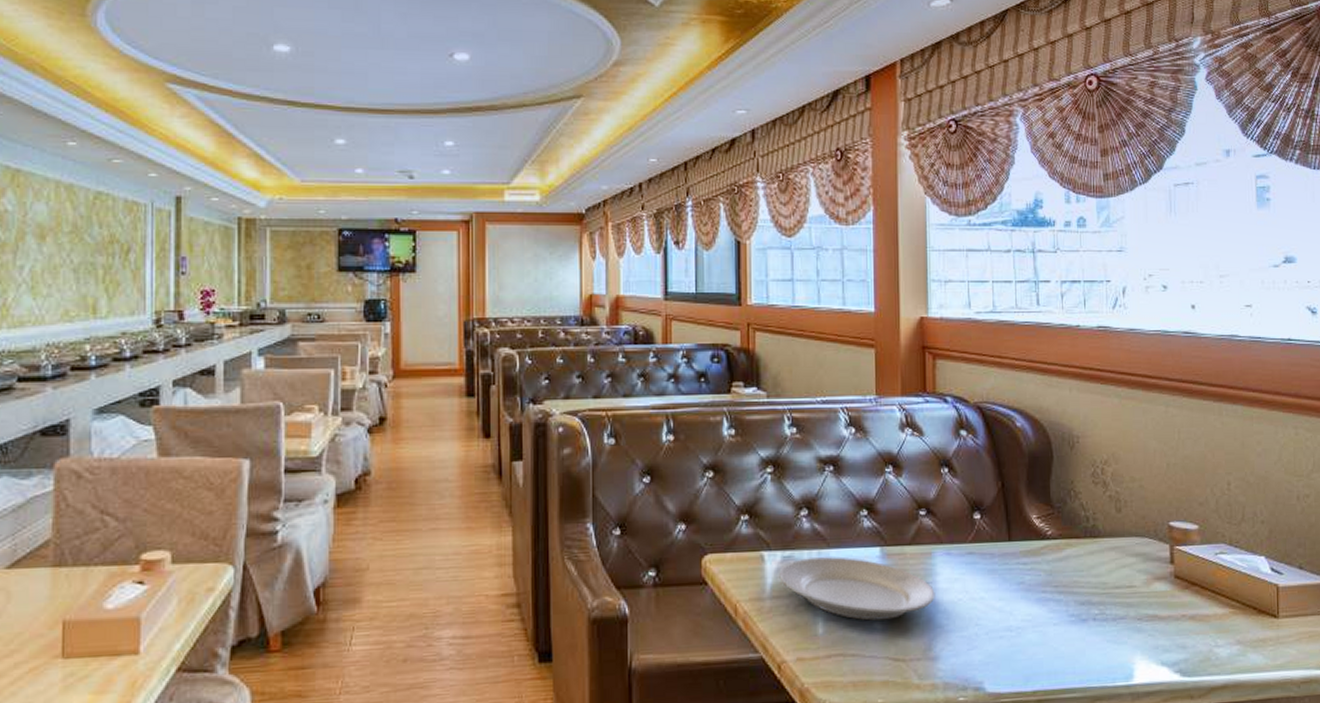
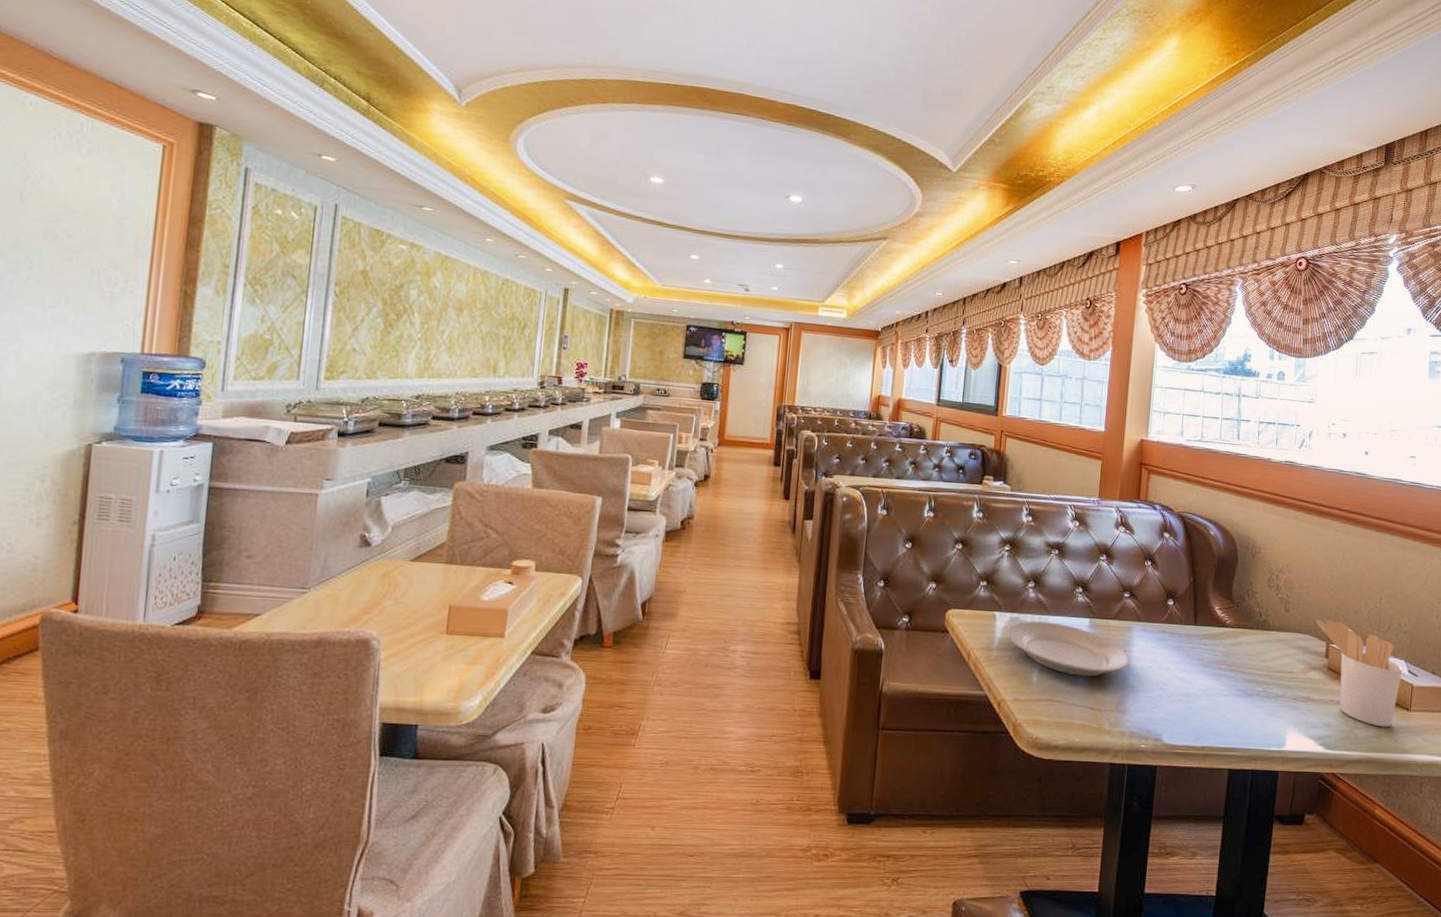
utensil holder: none [1155,516,1264,642] -> present [1316,619,1403,727]

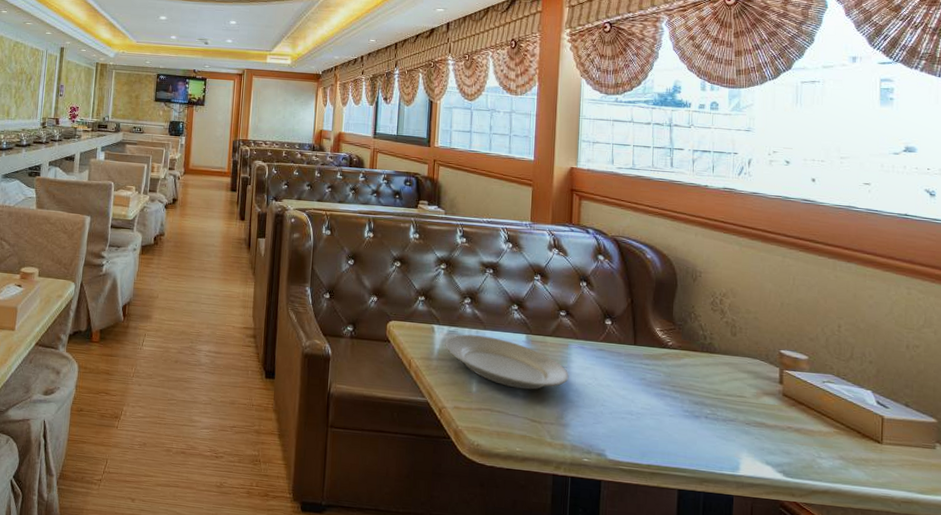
utensil holder: present [1316,619,1403,727] -> none [767,344,870,459]

